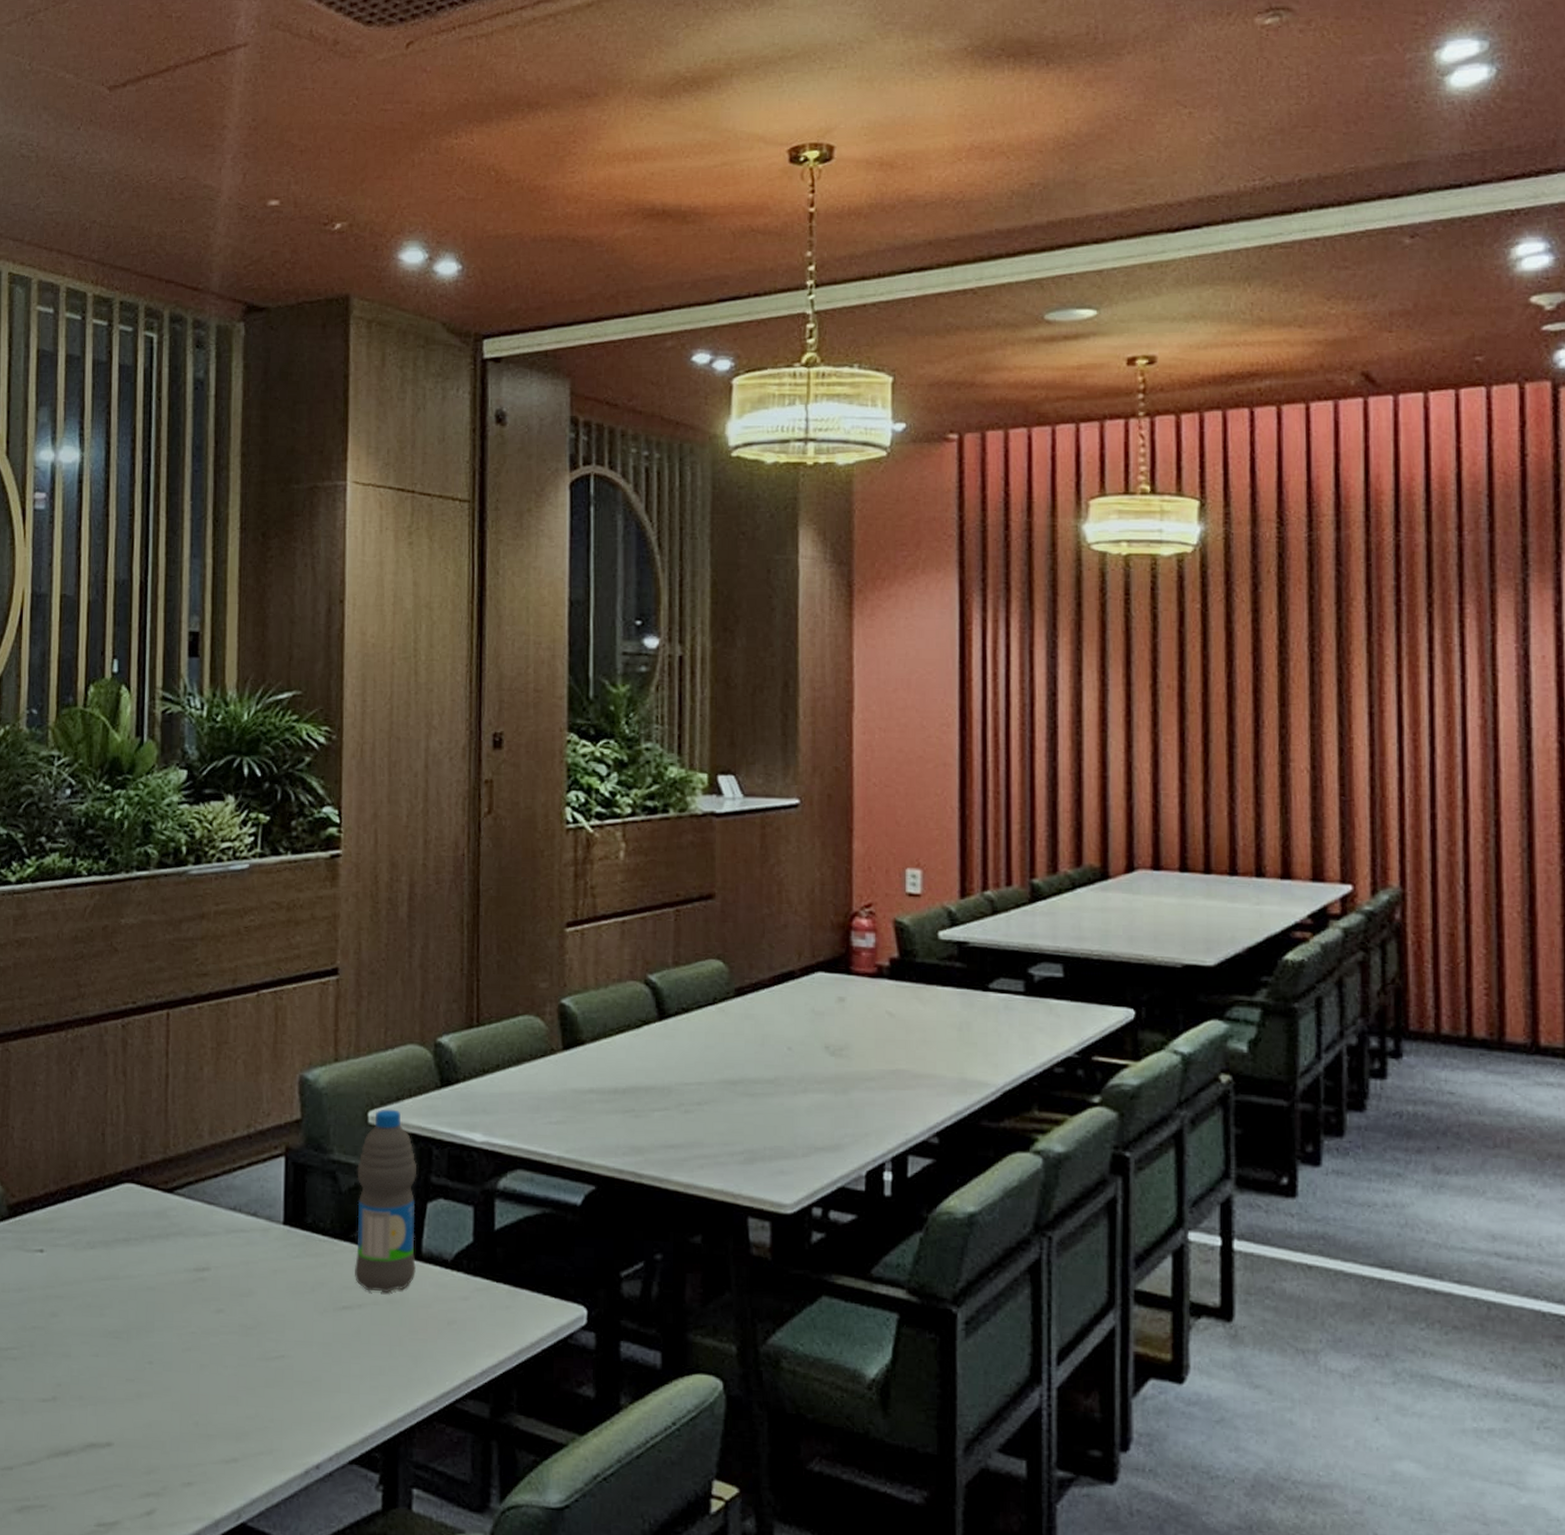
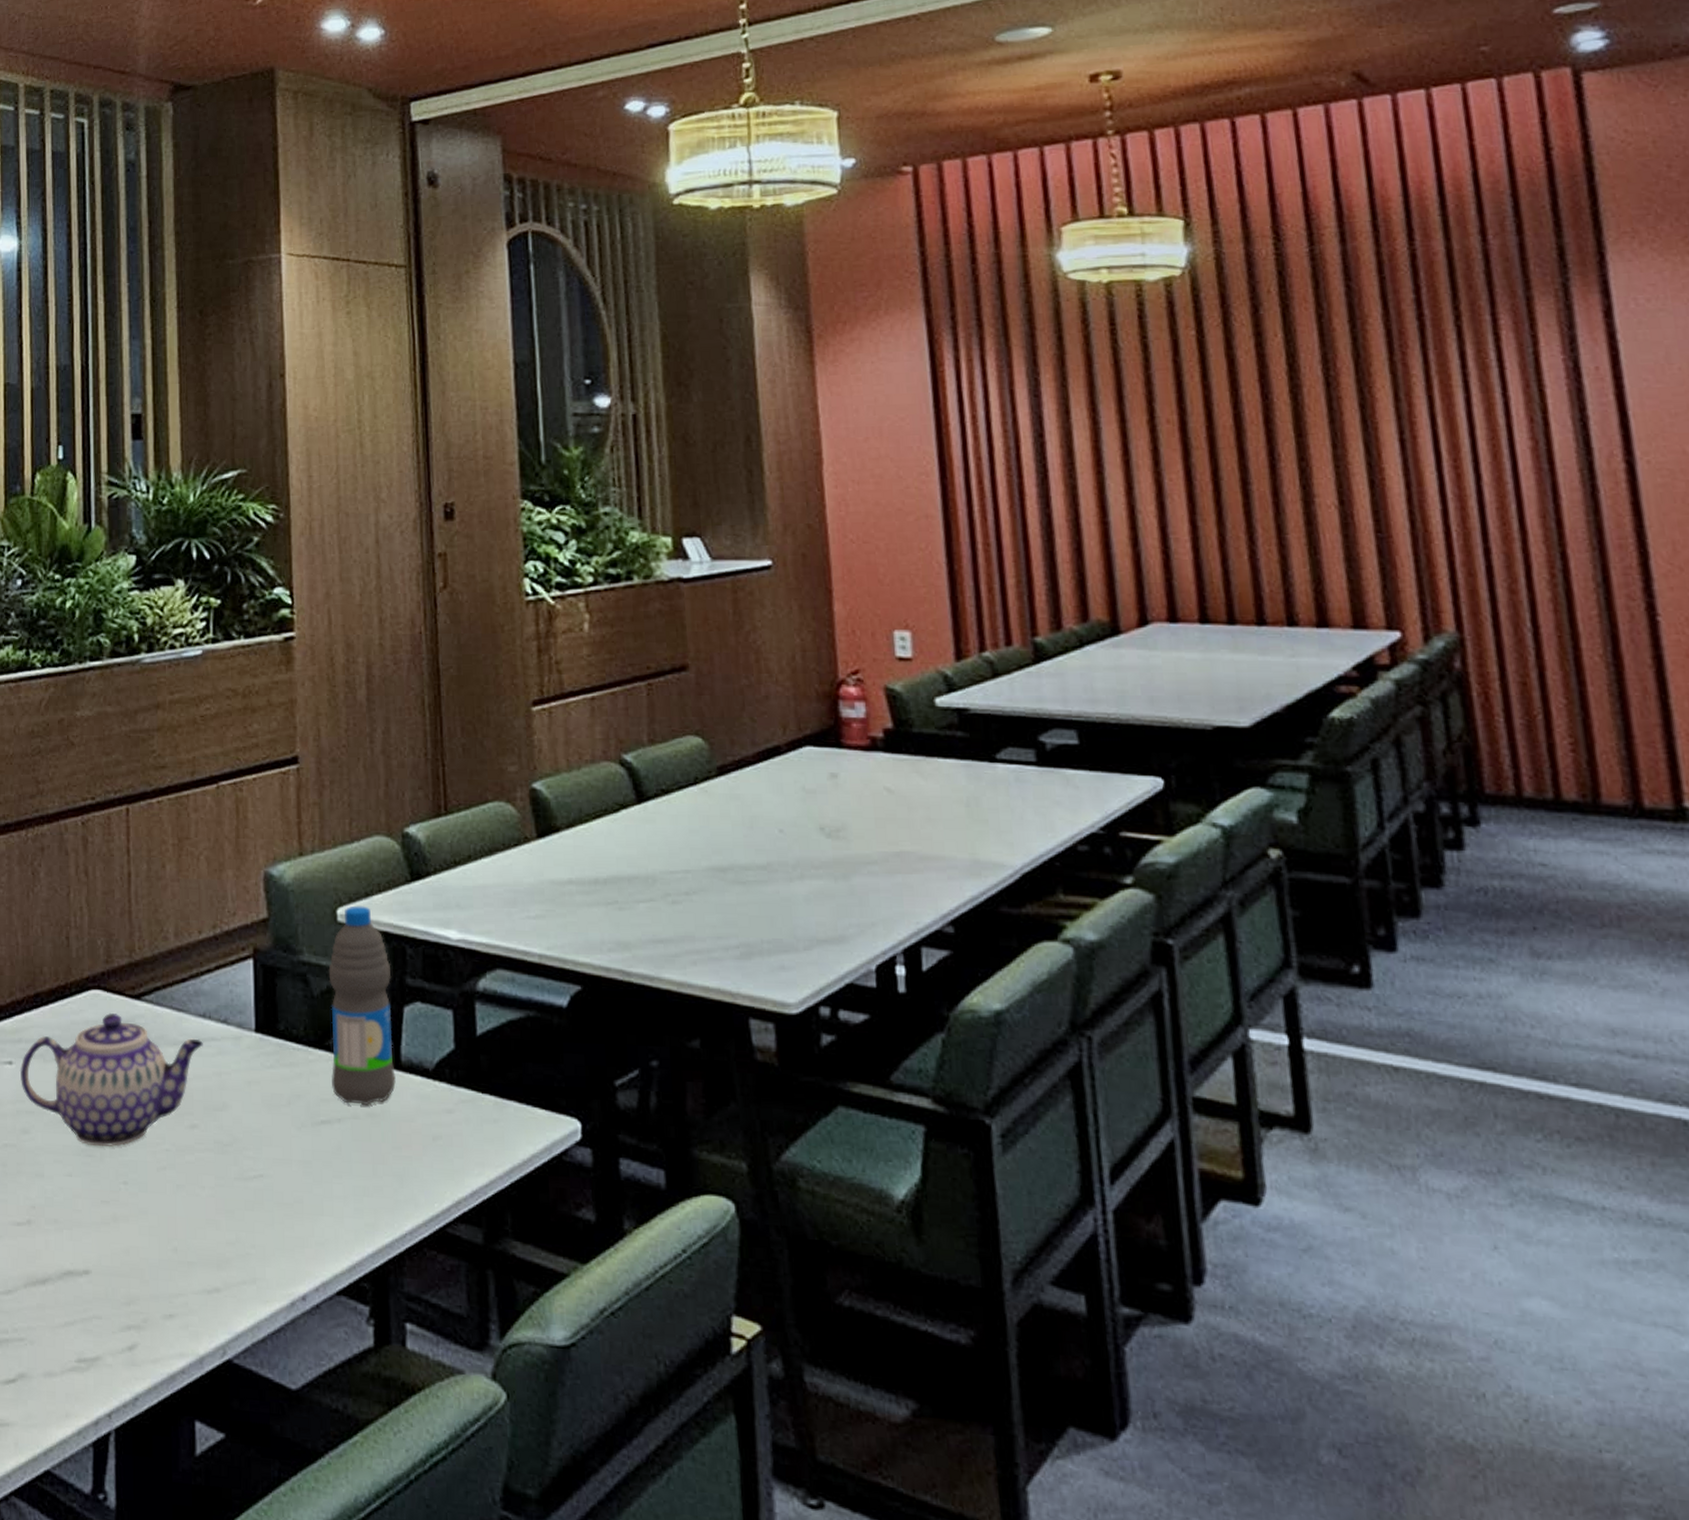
teapot: none [50,1206,232,1330] -> present [19,1013,203,1147]

